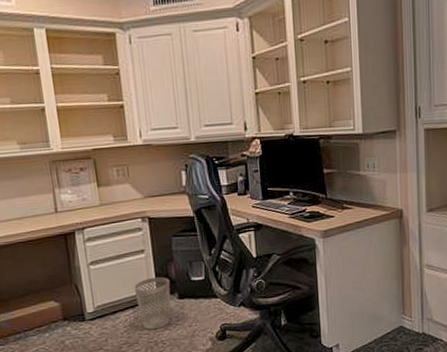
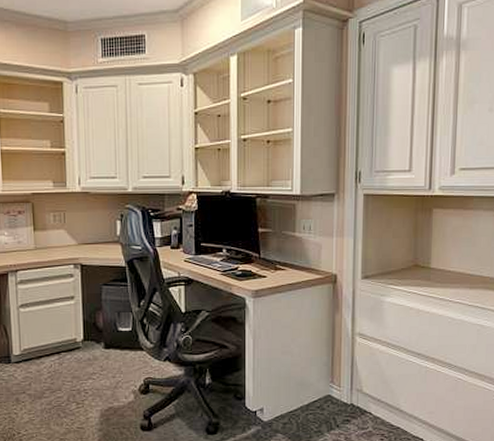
wastebasket: present [134,276,171,330] -> none [61,324,98,378]

